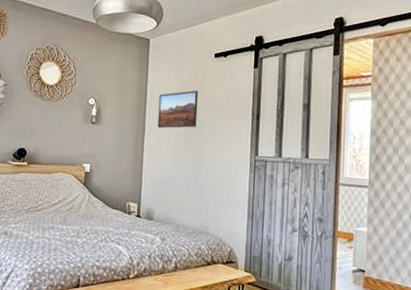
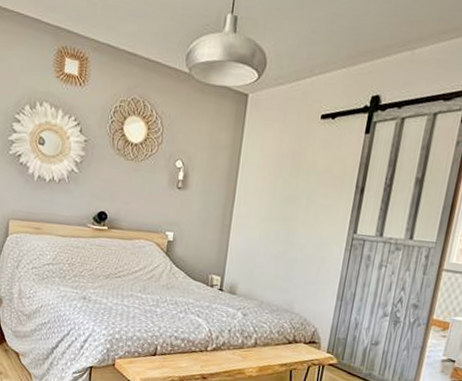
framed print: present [157,90,198,128] -> none [249,157,298,199]

